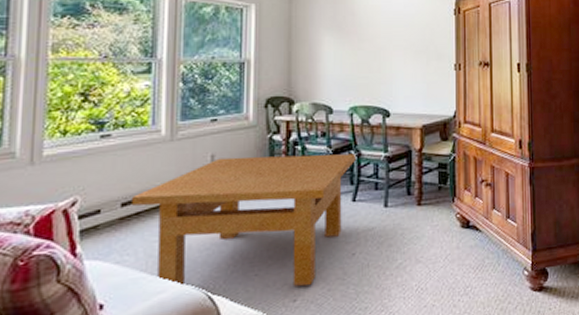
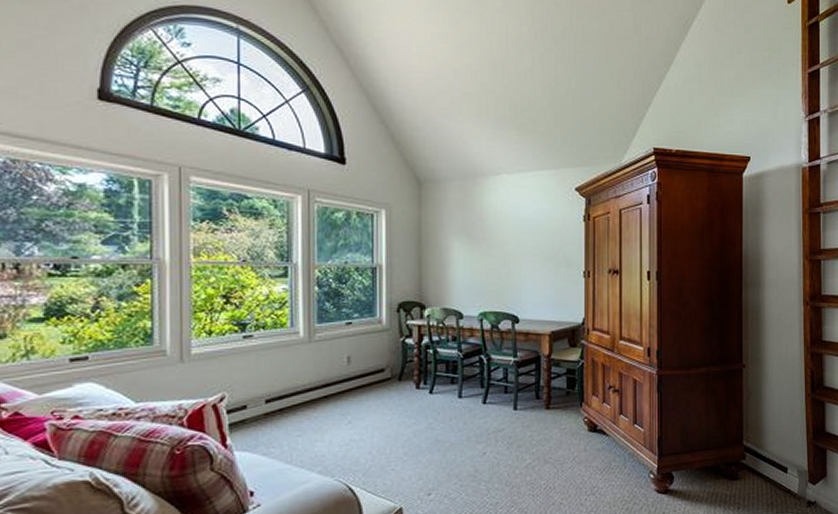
table: present [131,153,356,286] -> none [274,358,486,481]

